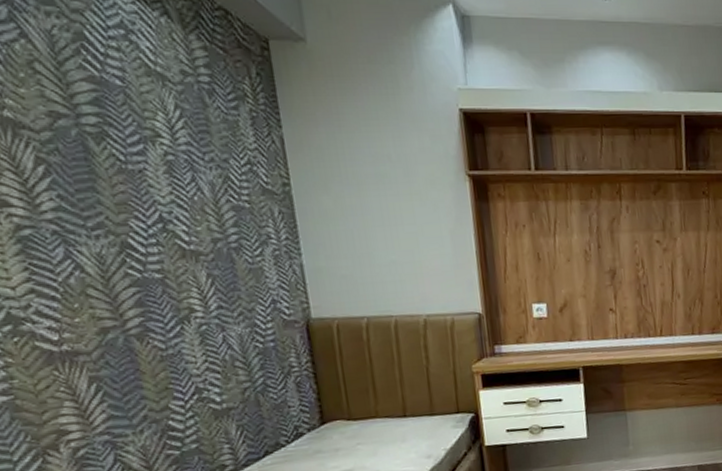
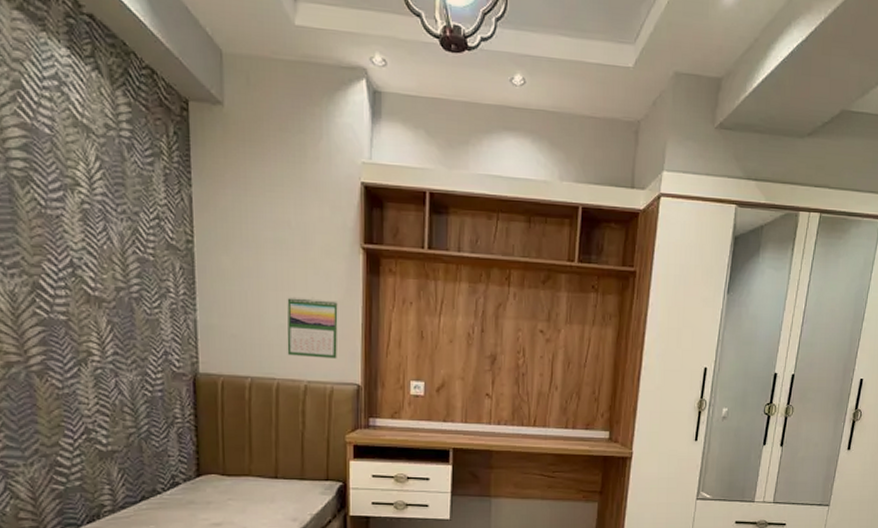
calendar: none [396,229,455,291] -> present [287,296,338,359]

